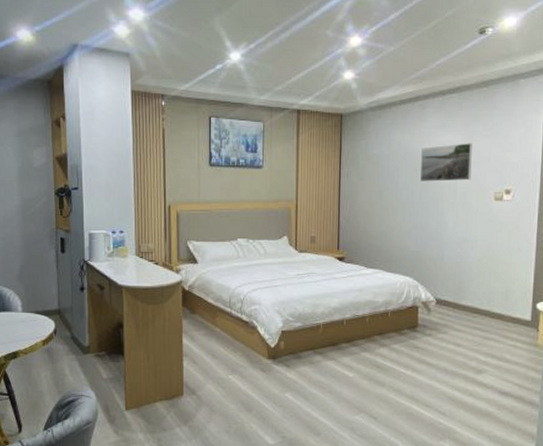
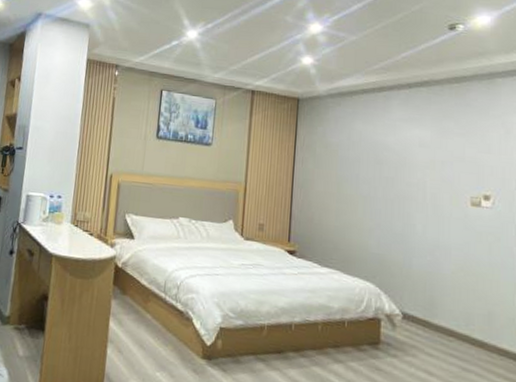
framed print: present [421,143,472,182] -> none [384,139,443,181]

